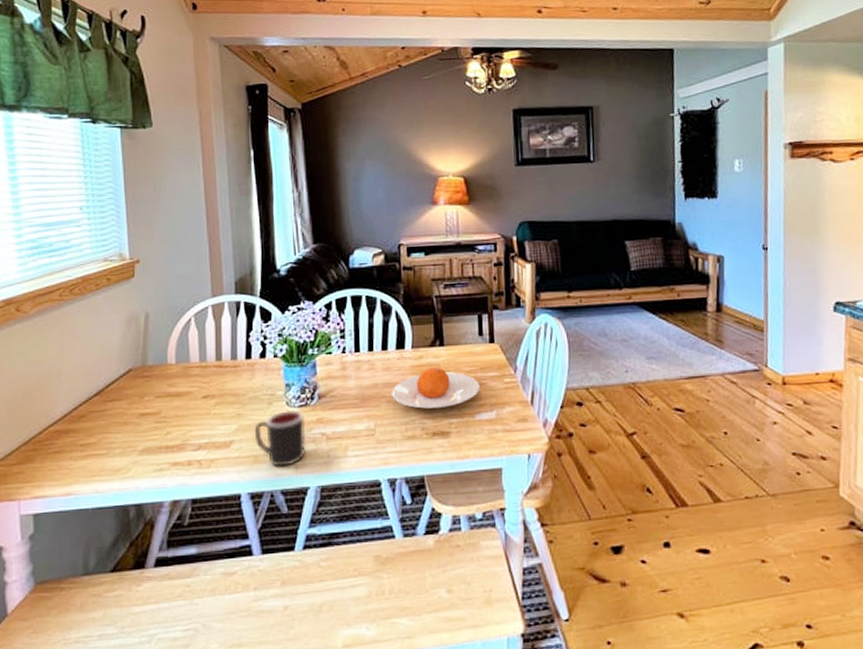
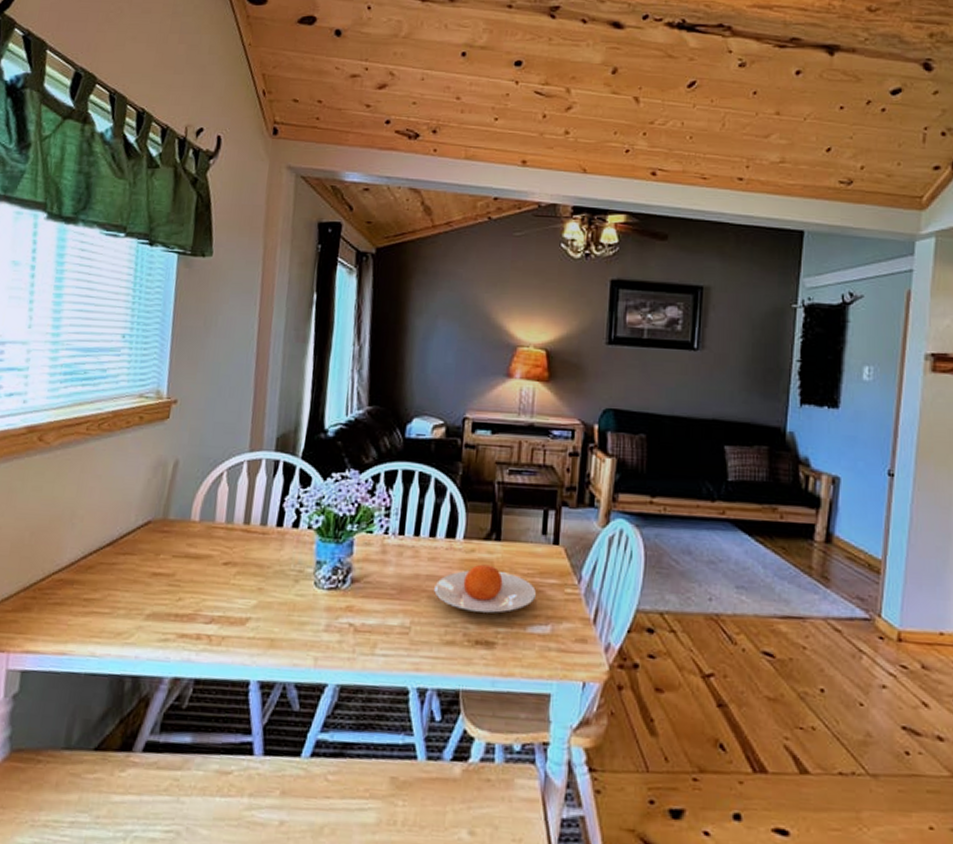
mug: present [254,409,305,467] -> none [273,590,332,657]

